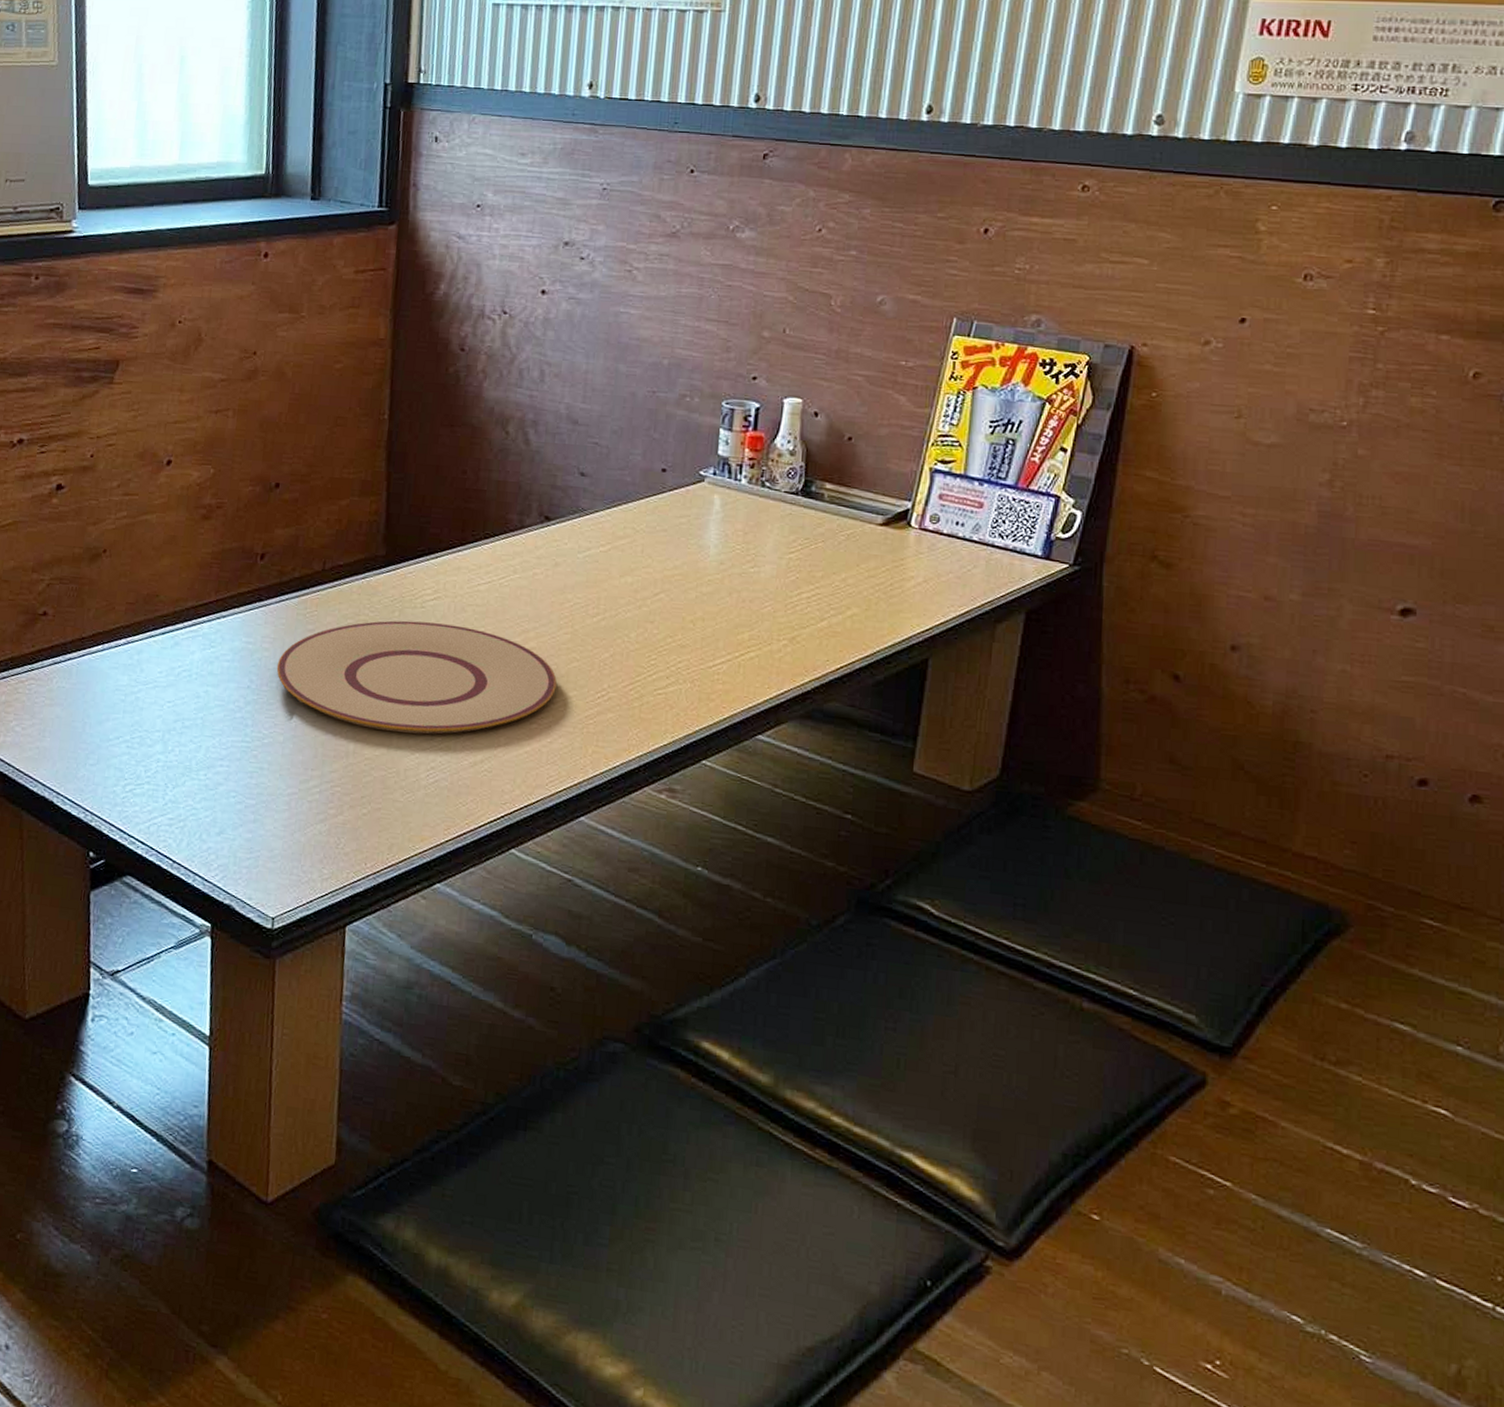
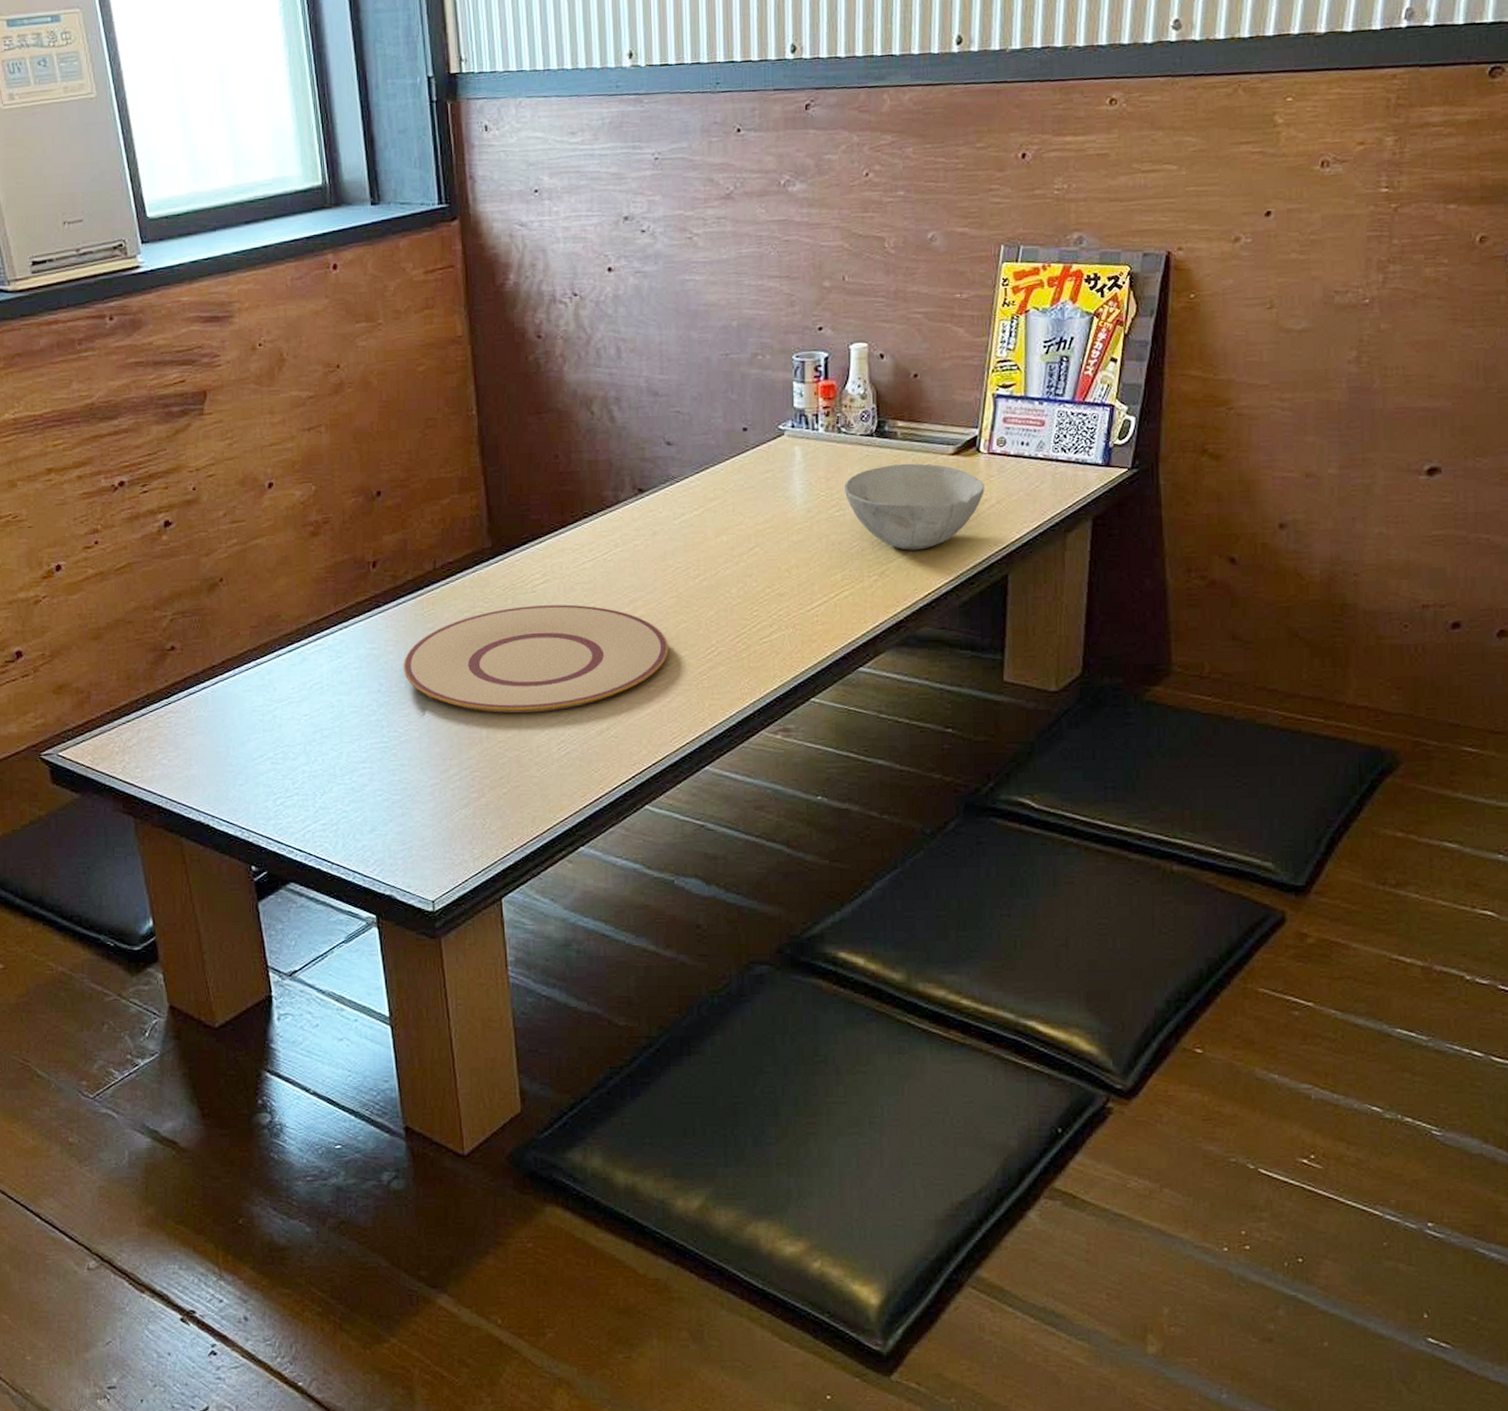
bowl: none [761,527,912,620] -> present [844,463,985,550]

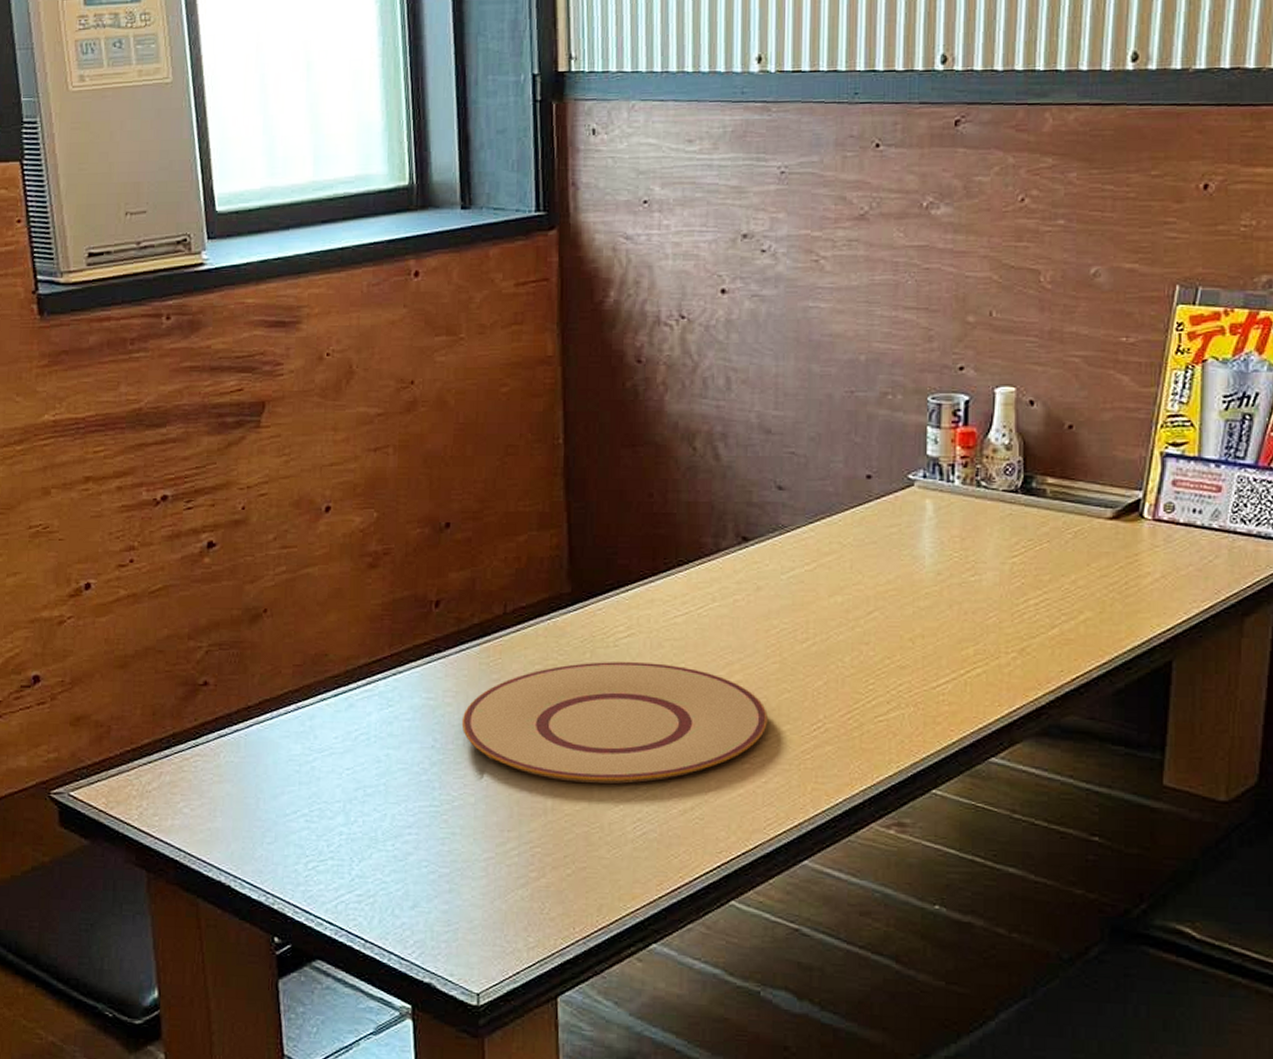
bowl: present [844,463,985,550] -> none [981,526,1147,626]

